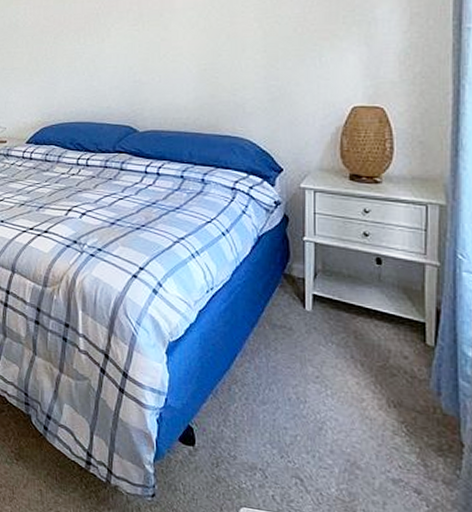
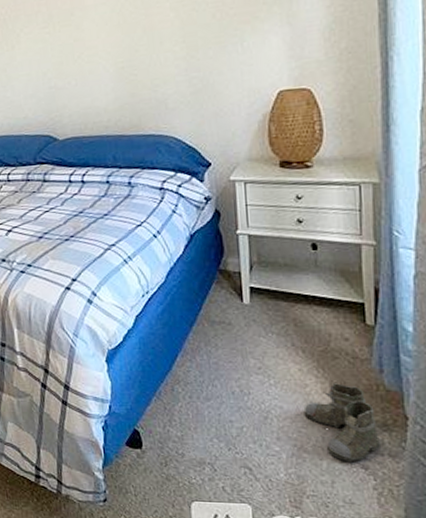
boots: none [359,401,438,493] -> present [303,383,385,466]

